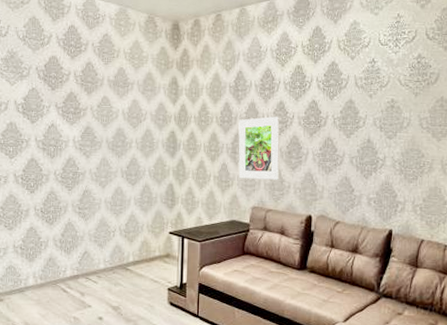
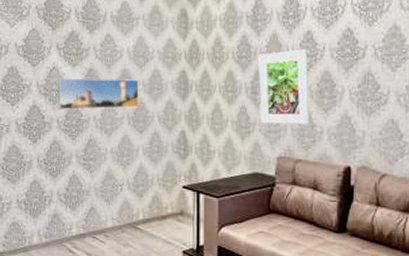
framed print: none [56,134,132,164] -> present [58,78,139,110]

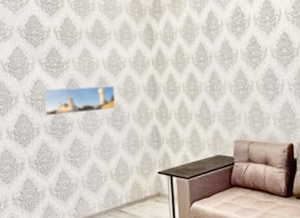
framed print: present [259,49,309,124] -> none [214,52,259,115]

